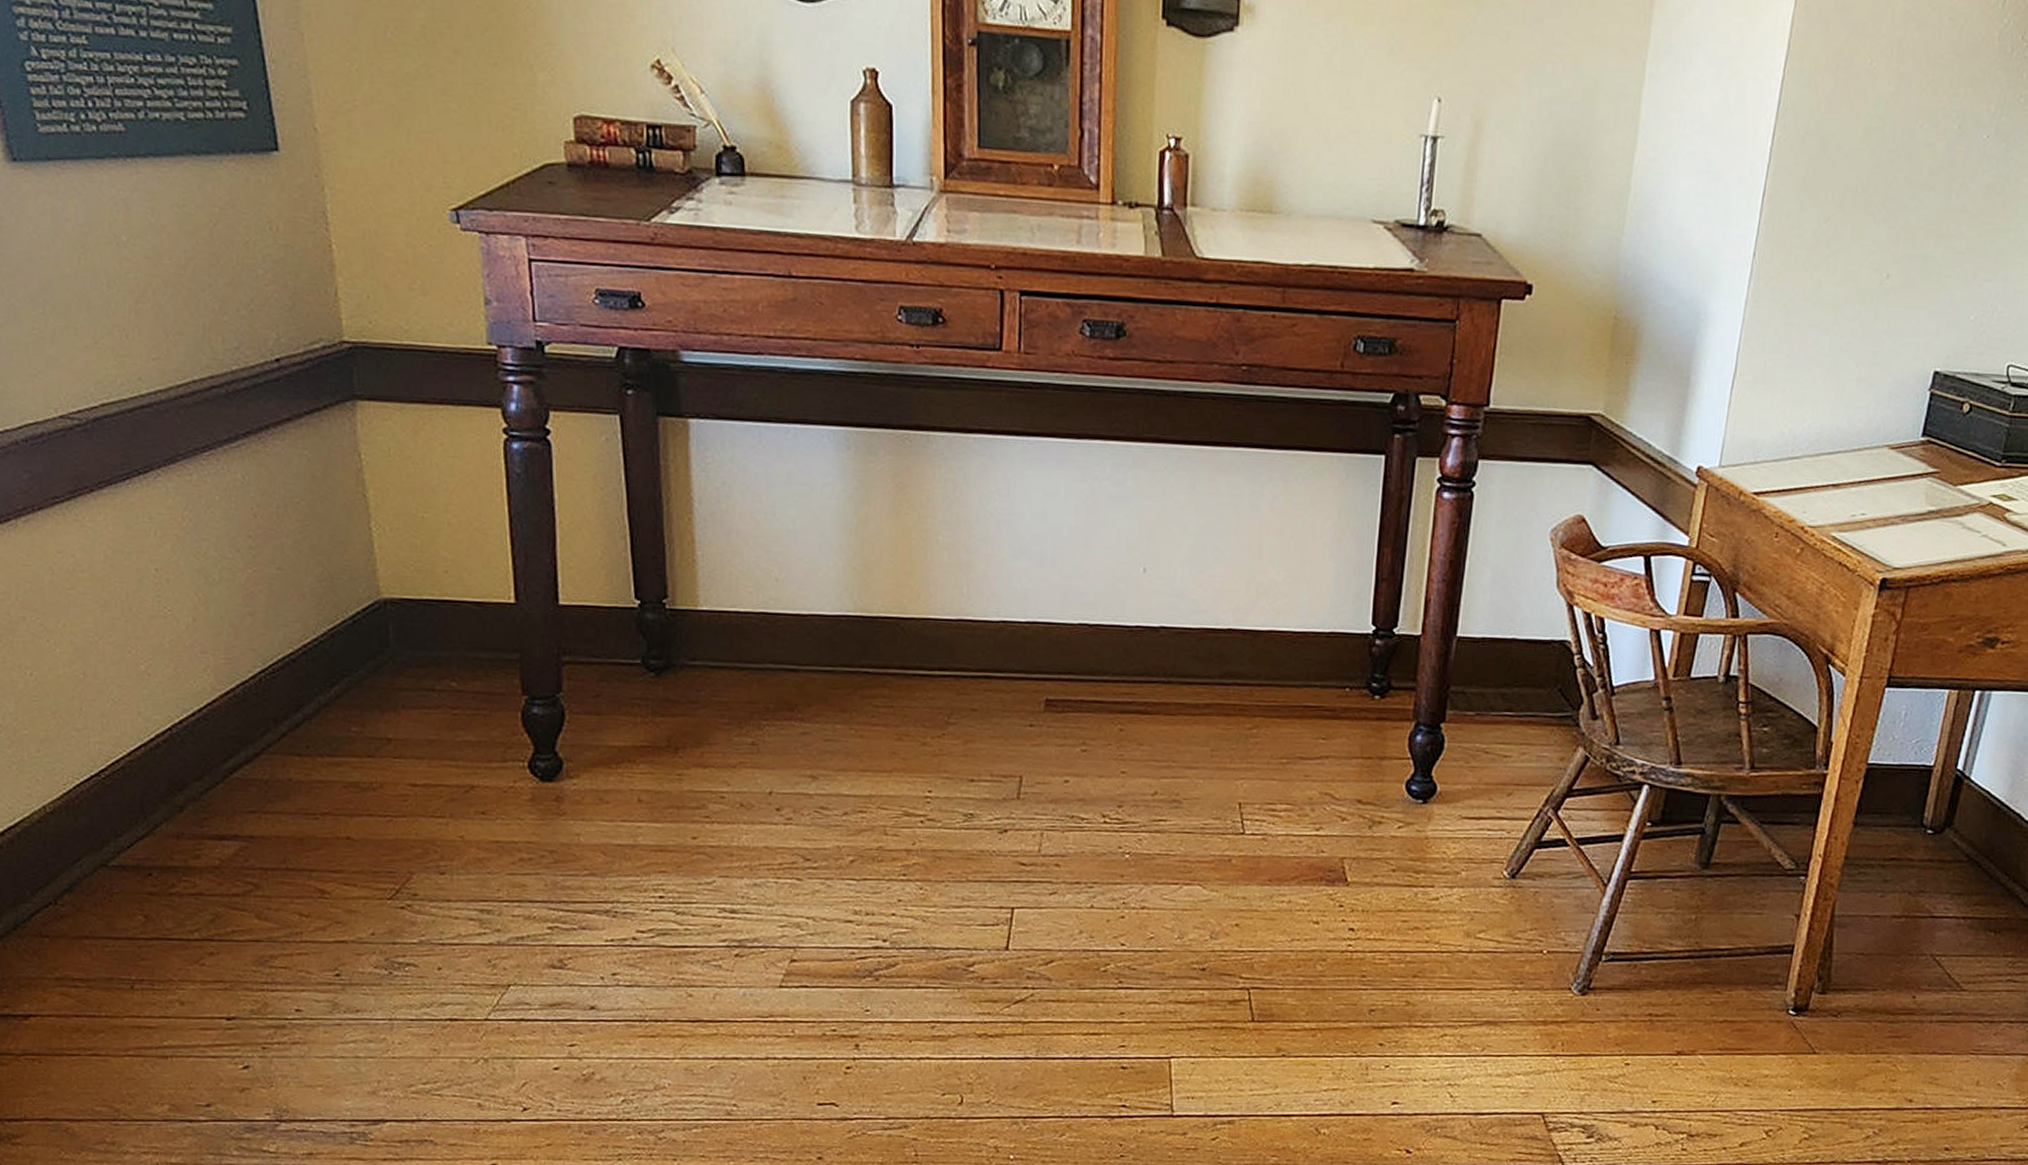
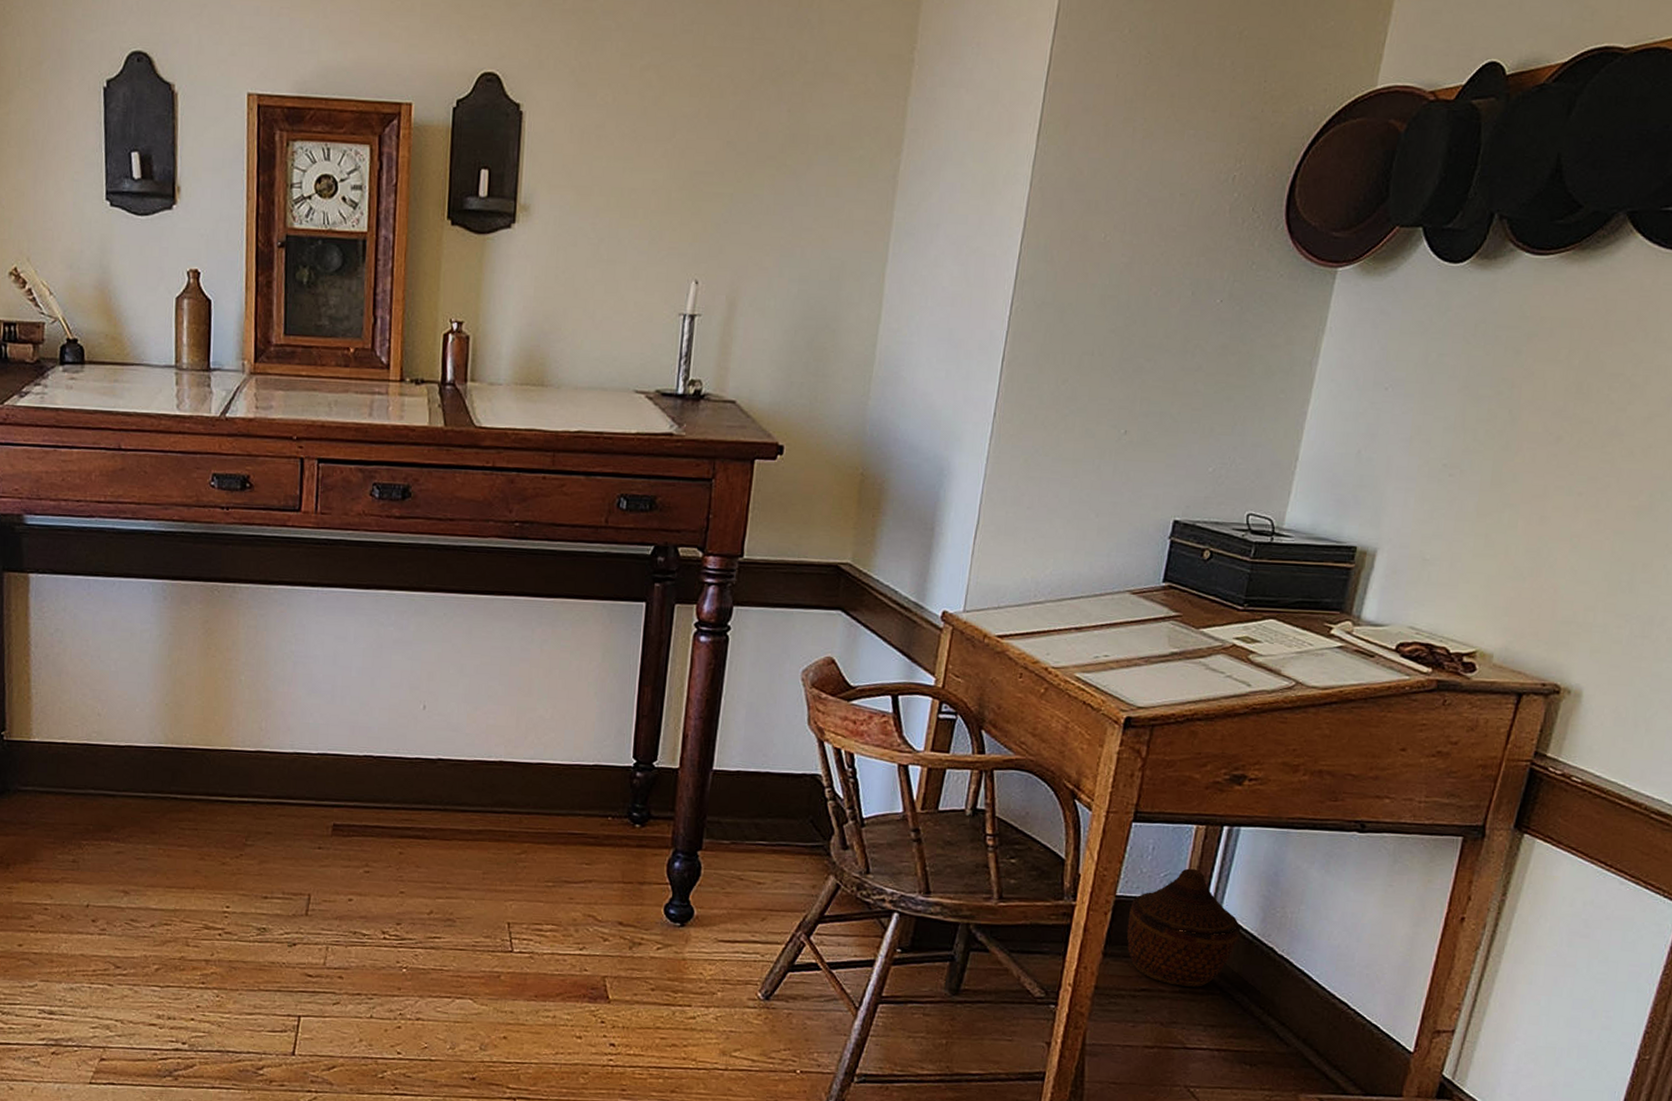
woven basket: none [1877,734,1990,855] -> present [1126,868,1241,987]

